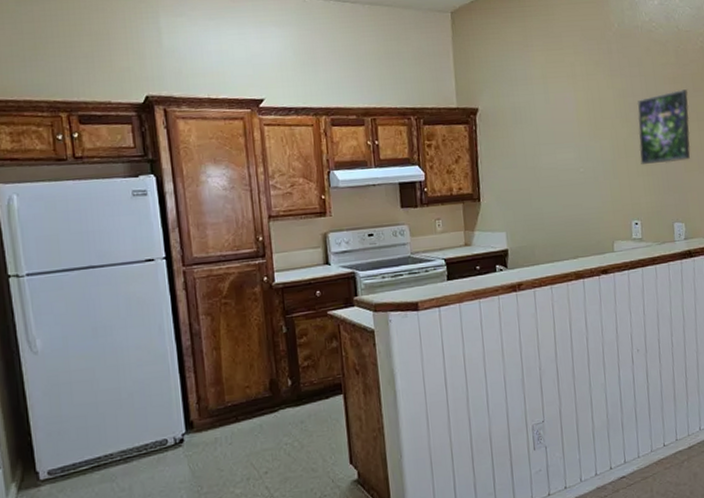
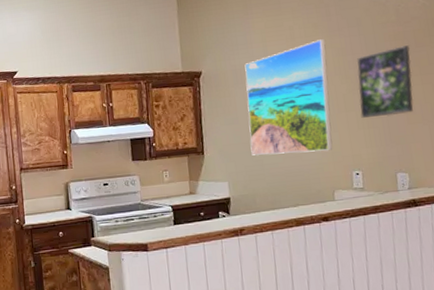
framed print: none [524,78,613,203] -> present [244,39,333,156]

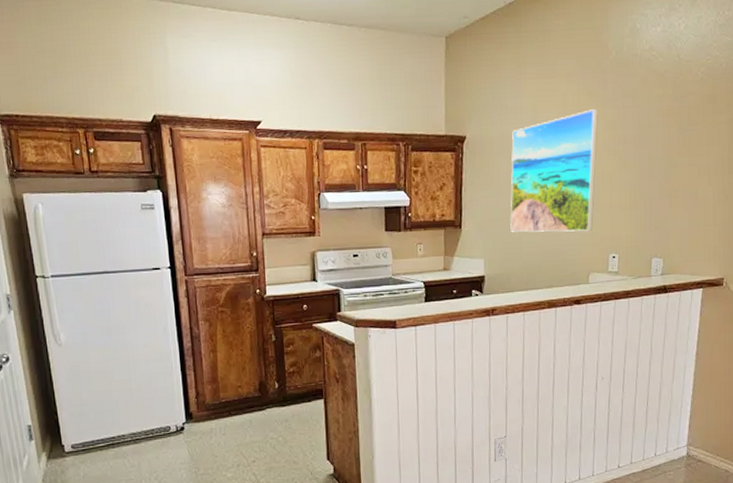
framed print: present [356,45,414,118] -> none [624,123,681,198]

